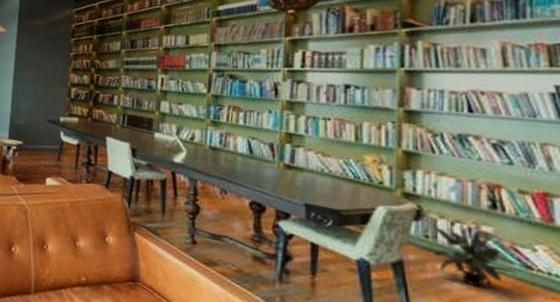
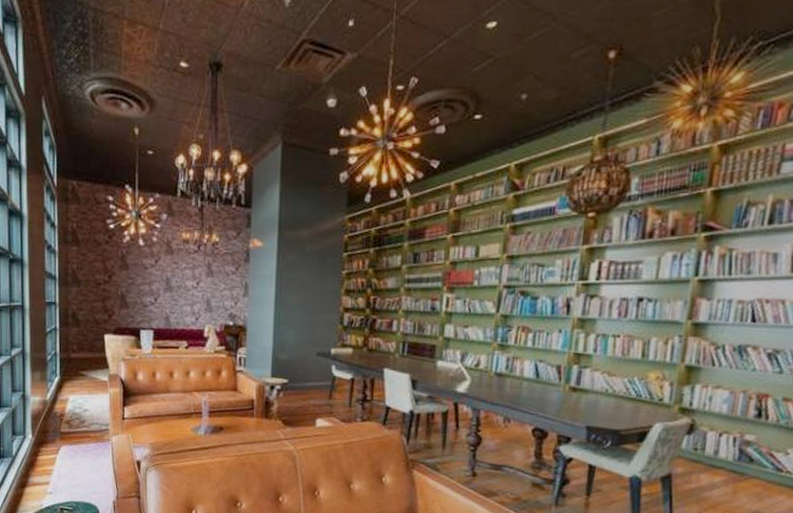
potted plant: present [433,228,515,288] -> none [699,438,767,493]

